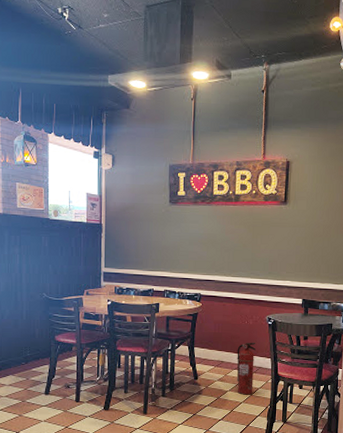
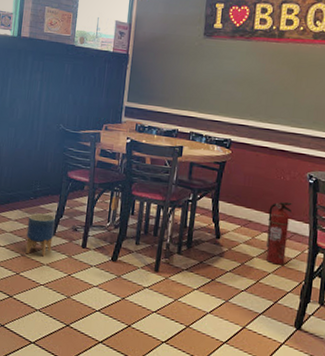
planter: none [22,375,49,414] -> present [26,213,56,257]

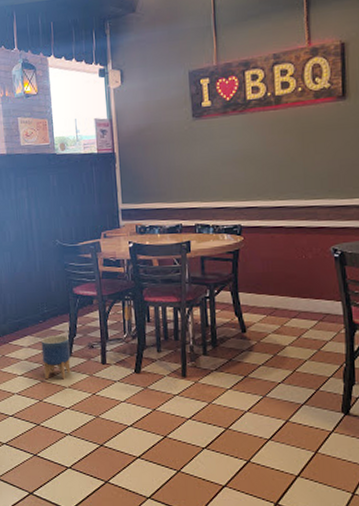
fire extinguisher: present [266,202,292,265] -> none [294,281,321,350]

